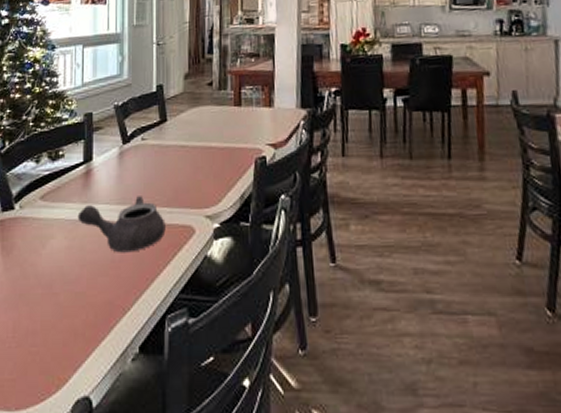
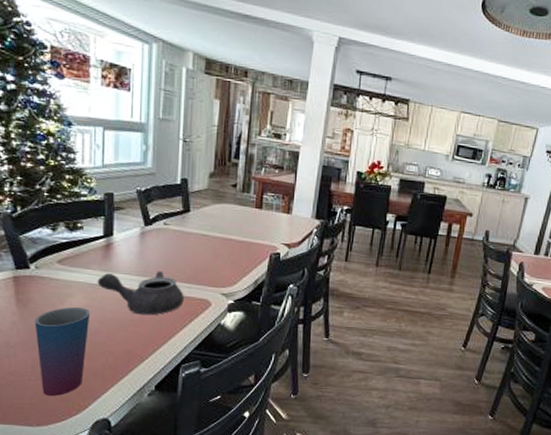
cup: none [17,250,71,367] -> present [34,307,91,396]

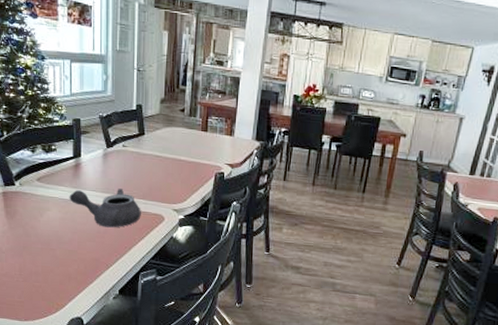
cup: present [34,307,91,396] -> none [20,219,65,296]

